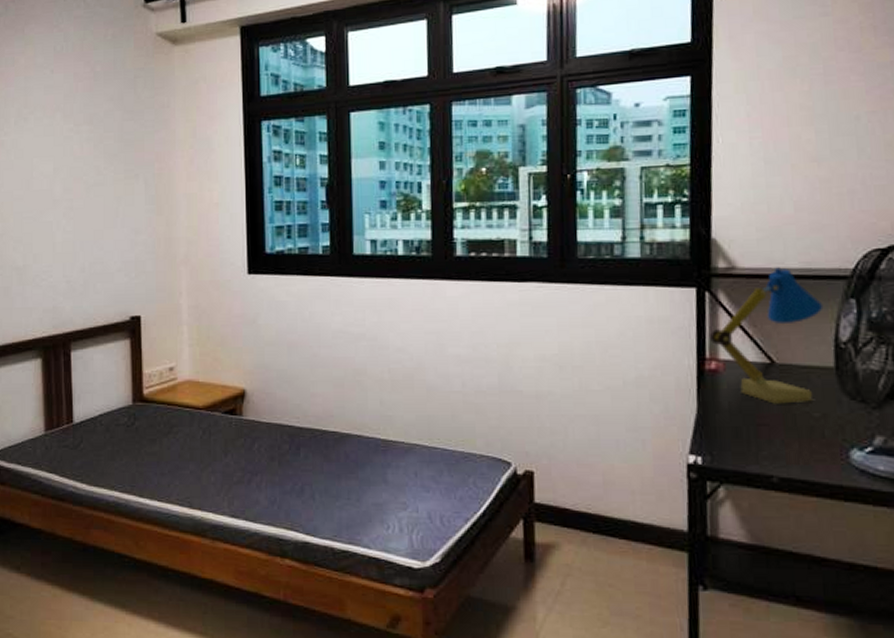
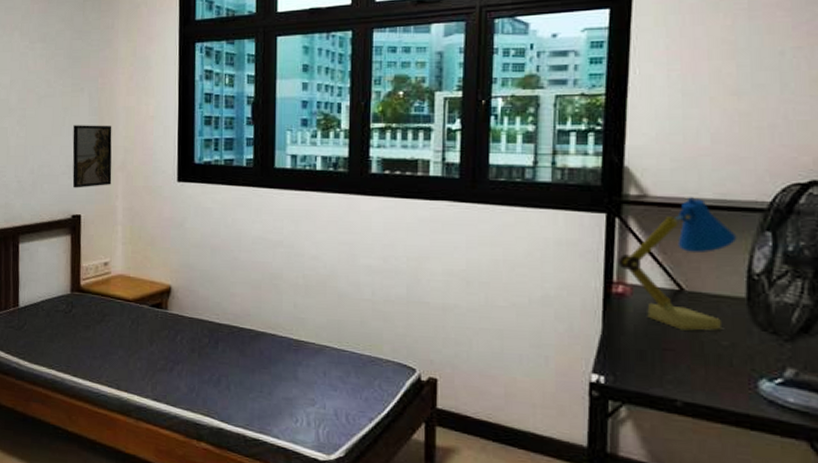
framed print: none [128,214,174,287] -> present [72,125,112,188]

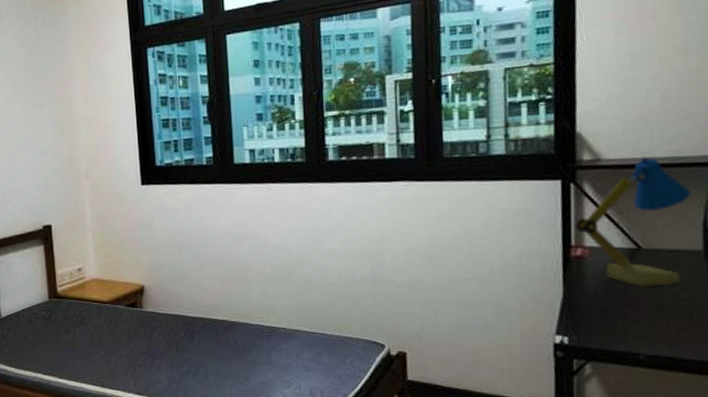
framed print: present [72,125,112,188] -> none [36,136,78,200]

